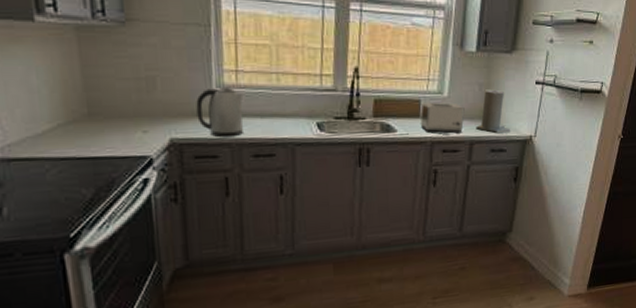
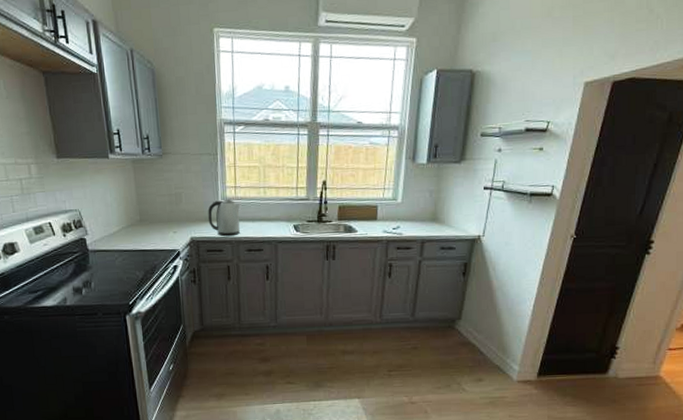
toaster: present [421,102,465,134] -> none [378,207,417,234]
paper towel: present [476,89,511,134] -> none [427,195,460,234]

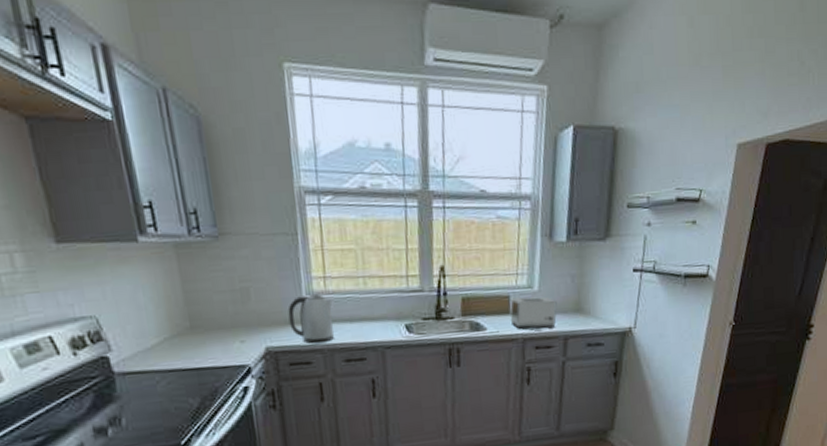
toaster: none [378,207,417,234] -> present [510,297,557,330]

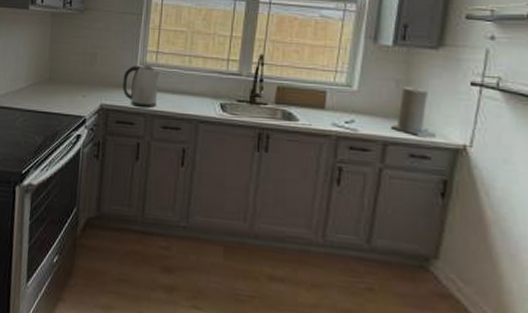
toaster: present [510,297,557,330] -> none [326,94,377,131]
paper towel: none [570,280,608,327] -> present [391,87,437,138]

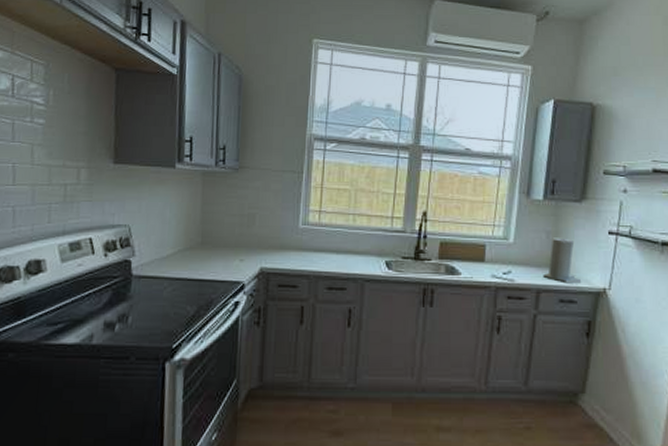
kettle: present [122,64,161,109] -> none [284,224,324,270]

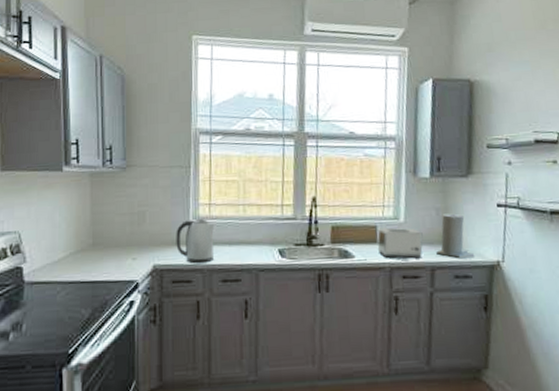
kettle: none [284,224,324,270] -> present [176,218,215,264]
toaster: none [485,247,531,280] -> present [378,227,423,259]

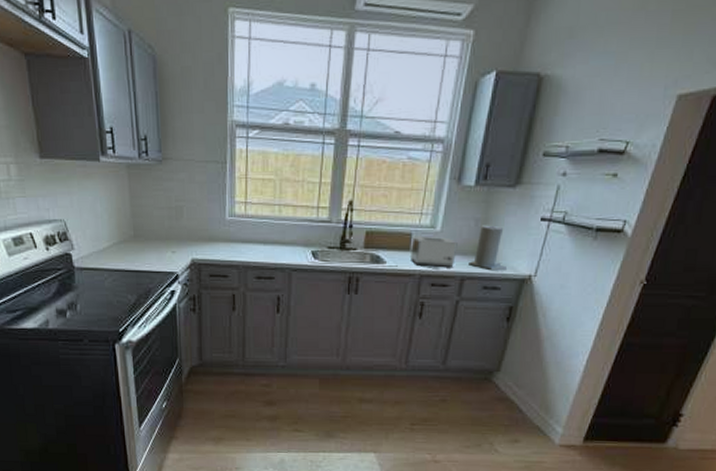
kettle: present [176,218,215,264] -> none [212,216,251,260]

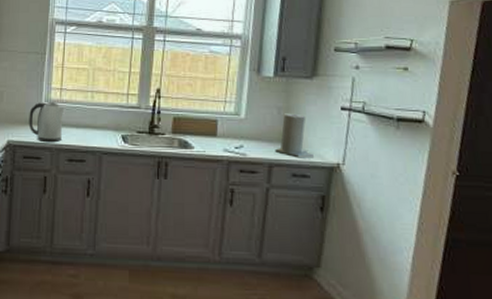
kettle: none [212,216,251,260] -> present [28,101,65,143]
toaster: present [411,236,458,268] -> none [217,122,263,155]

